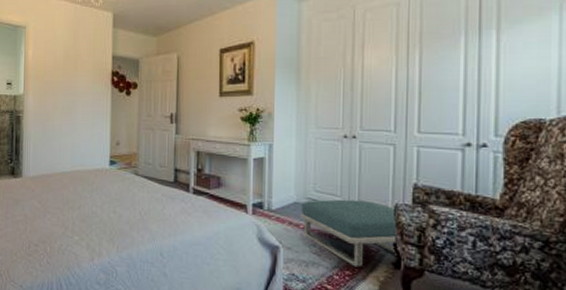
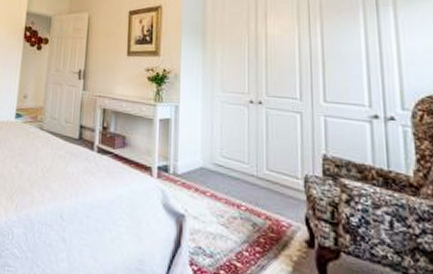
footstool: present [300,199,398,268] -> none [207,166,311,244]

